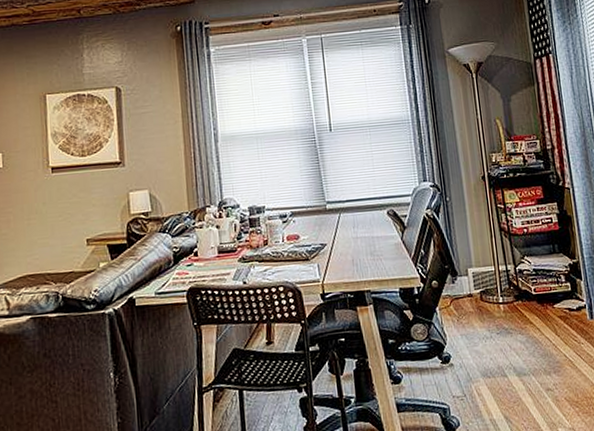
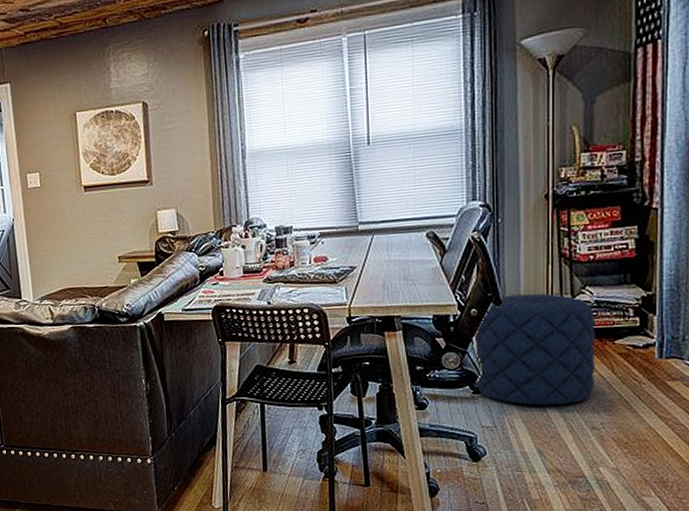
pouf: none [436,264,544,371] -> present [473,293,595,405]

